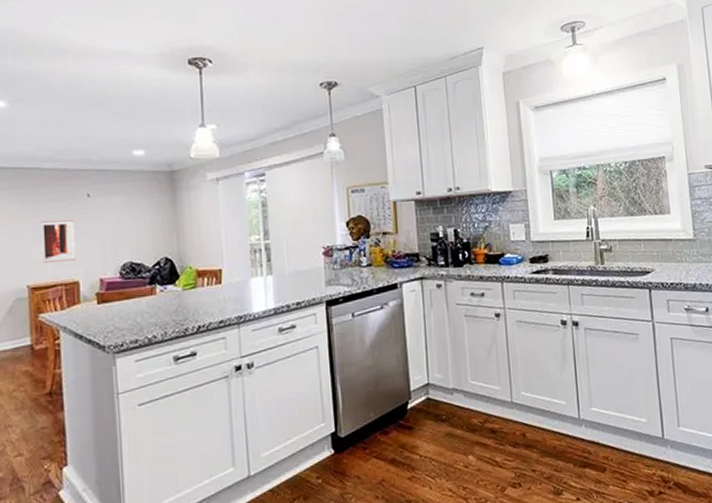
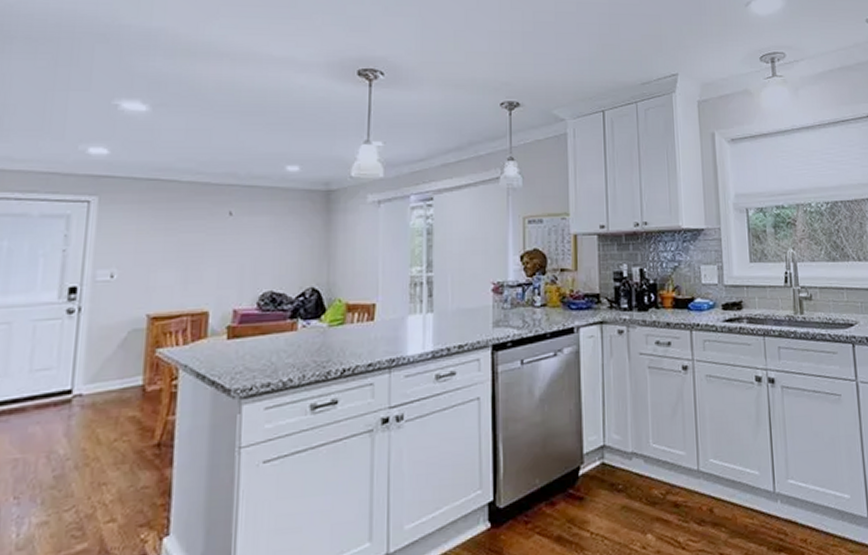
wall art: present [41,220,76,263] -> none [169,240,210,289]

